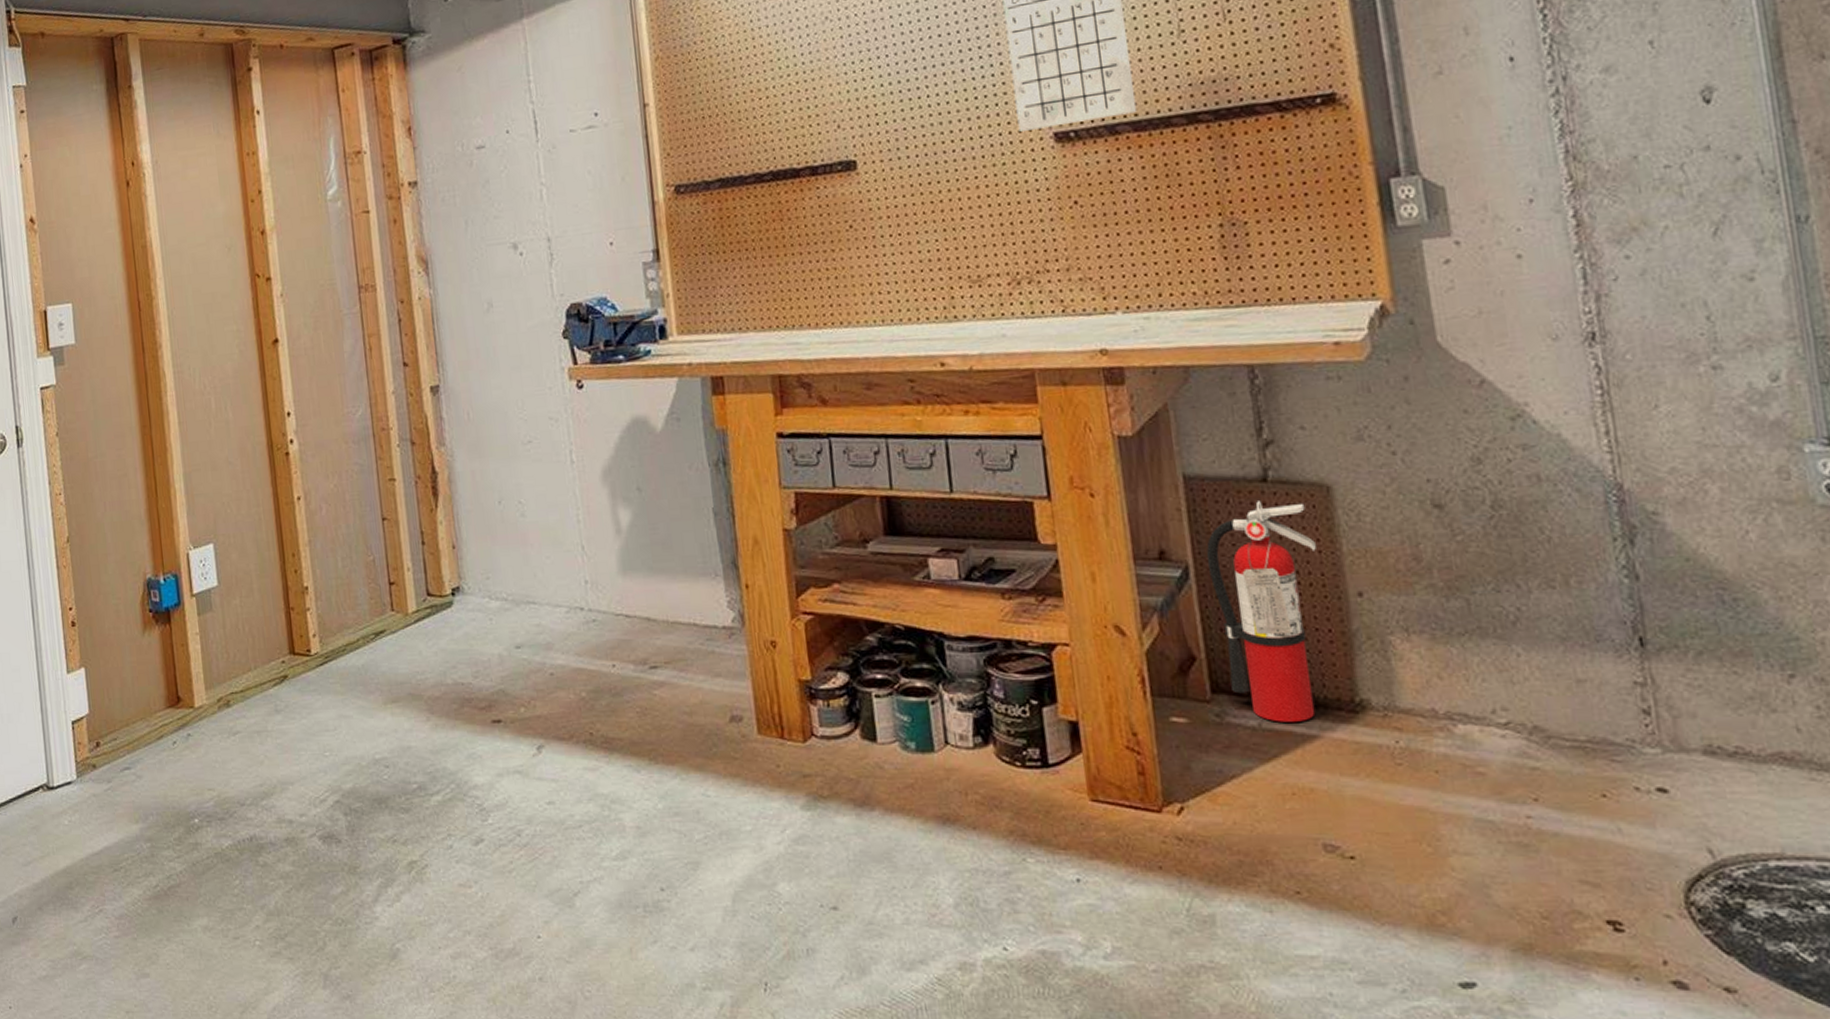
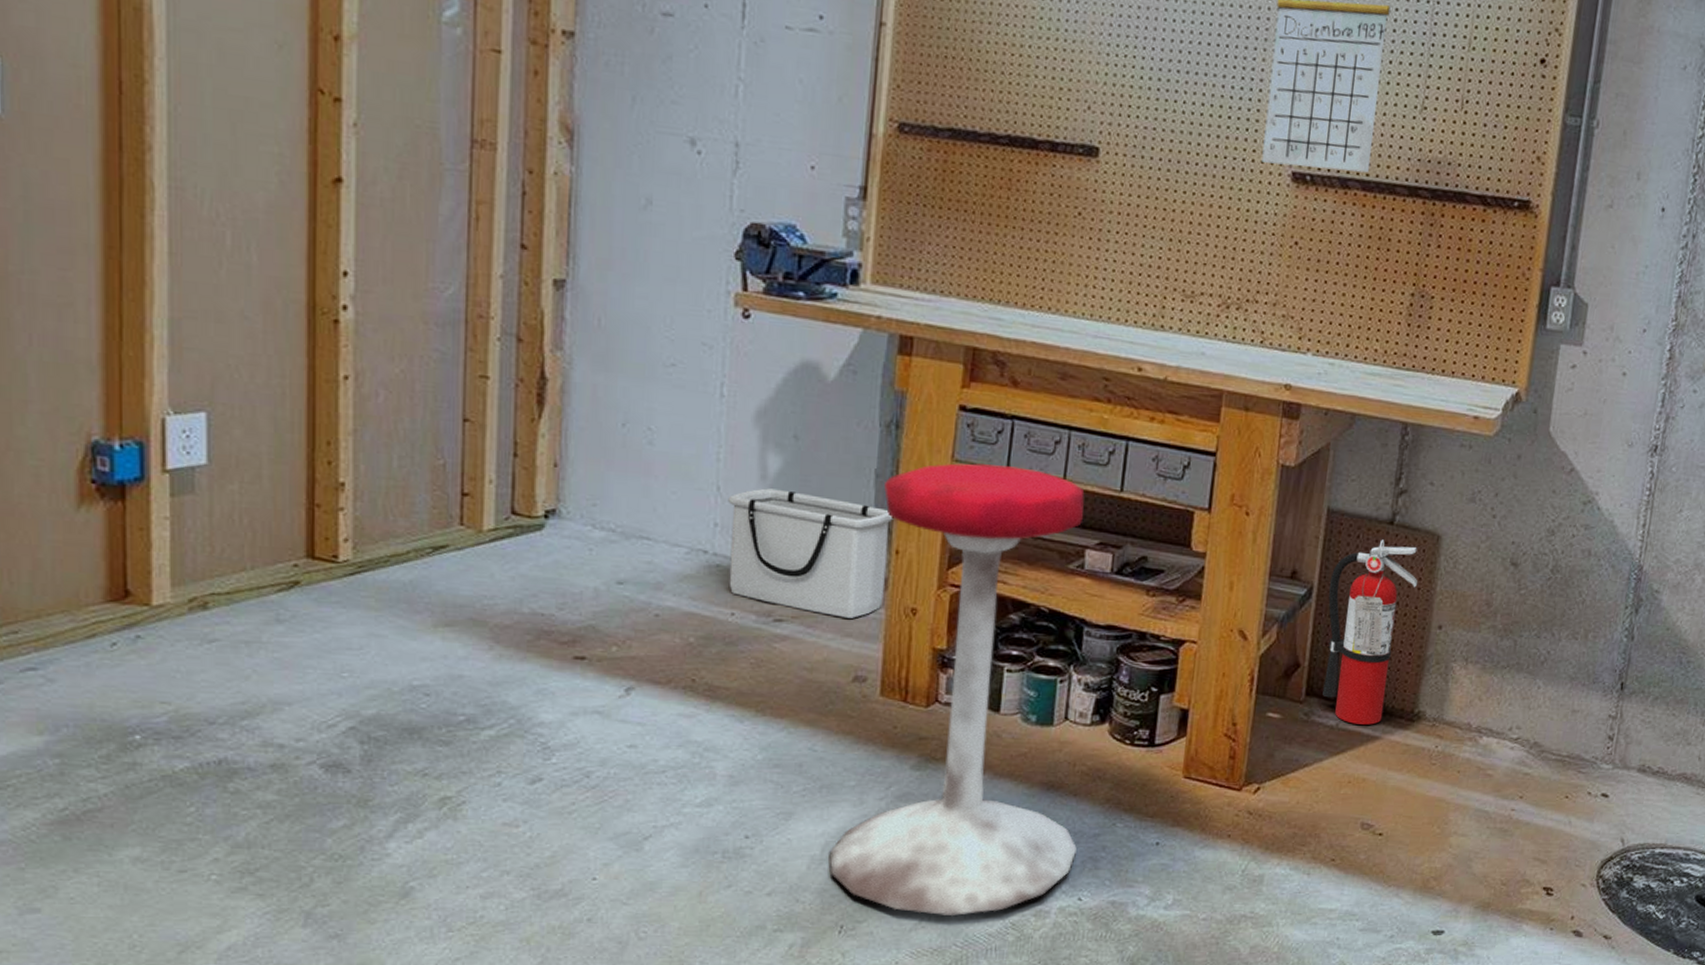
storage bin: none [592,540,743,658] -> present [728,488,894,618]
stool: none [722,484,990,971] -> present [829,463,1085,917]

